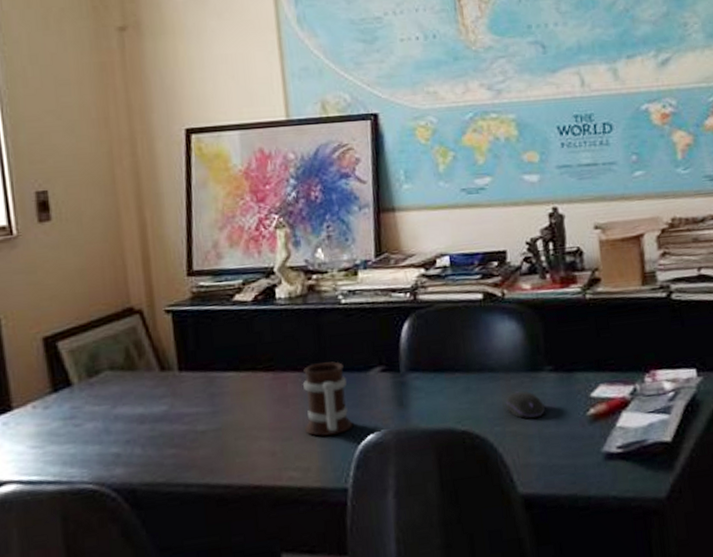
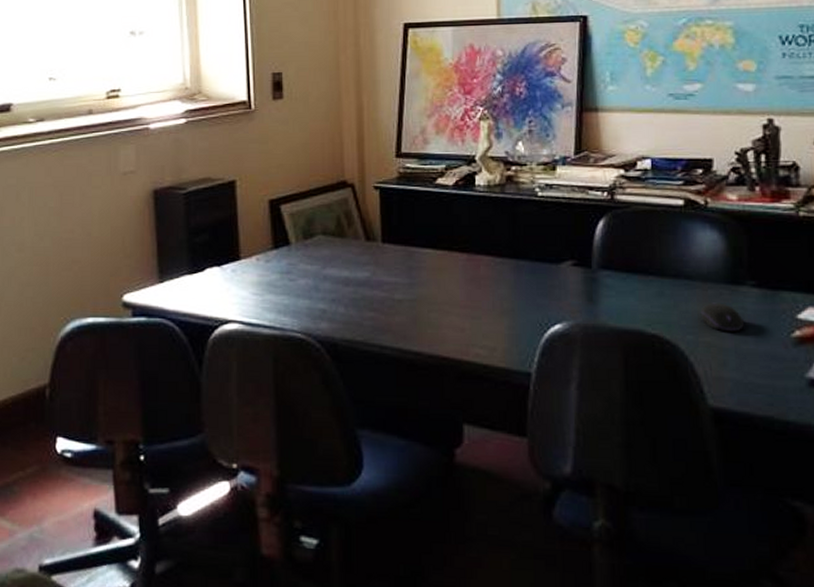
mug: present [302,361,354,437] -> none [494,250,541,321]

